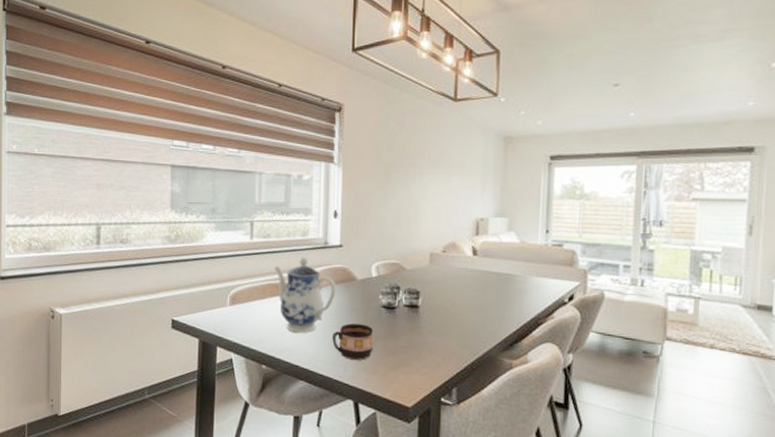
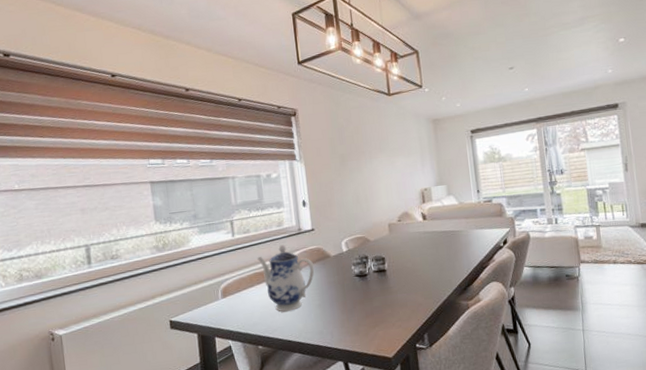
cup: present [332,323,374,360] -> none [317,293,354,326]

